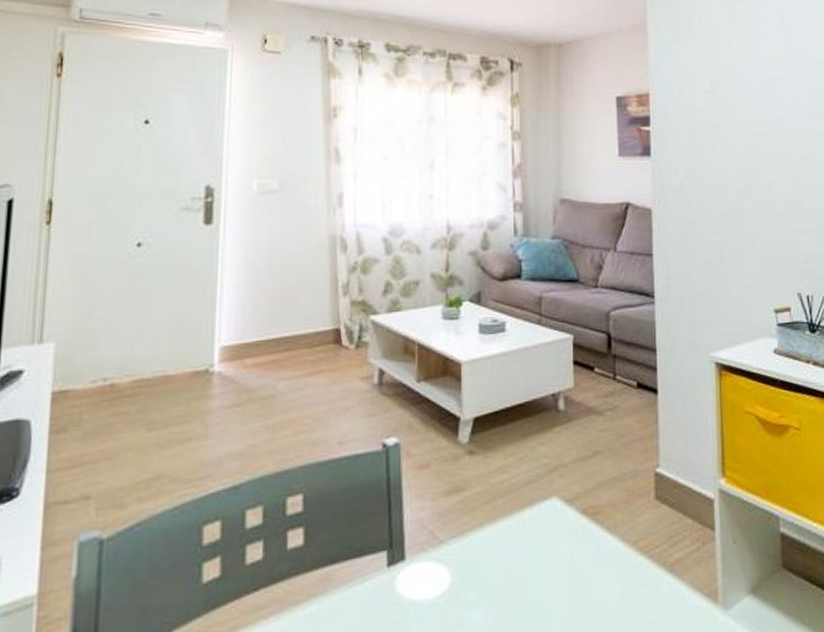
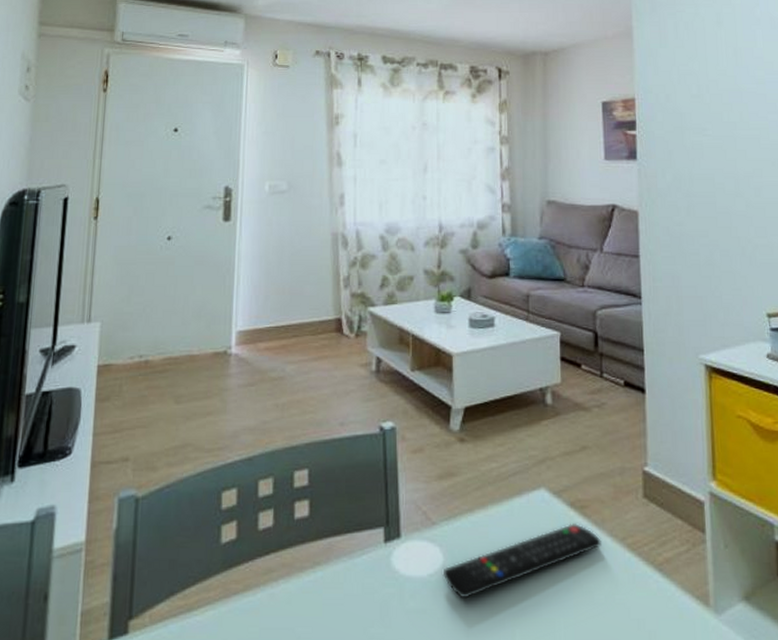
remote control: none [450,530,614,619] -> present [442,522,602,599]

